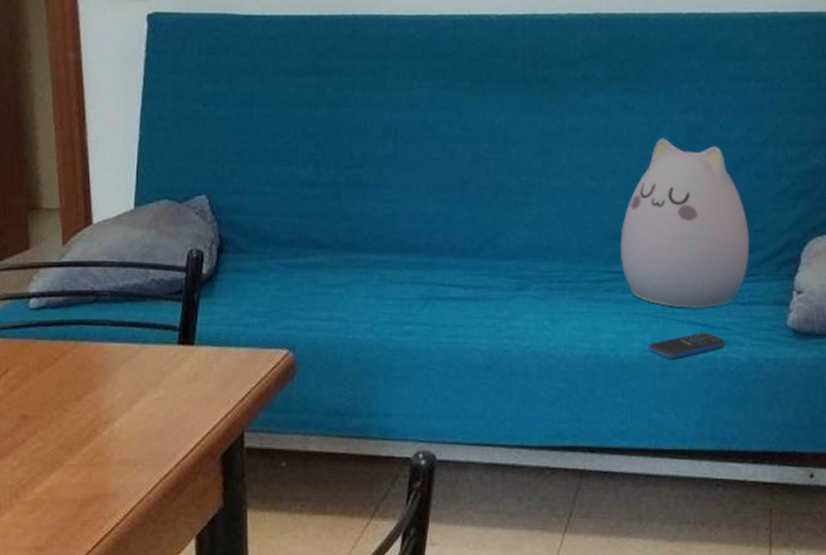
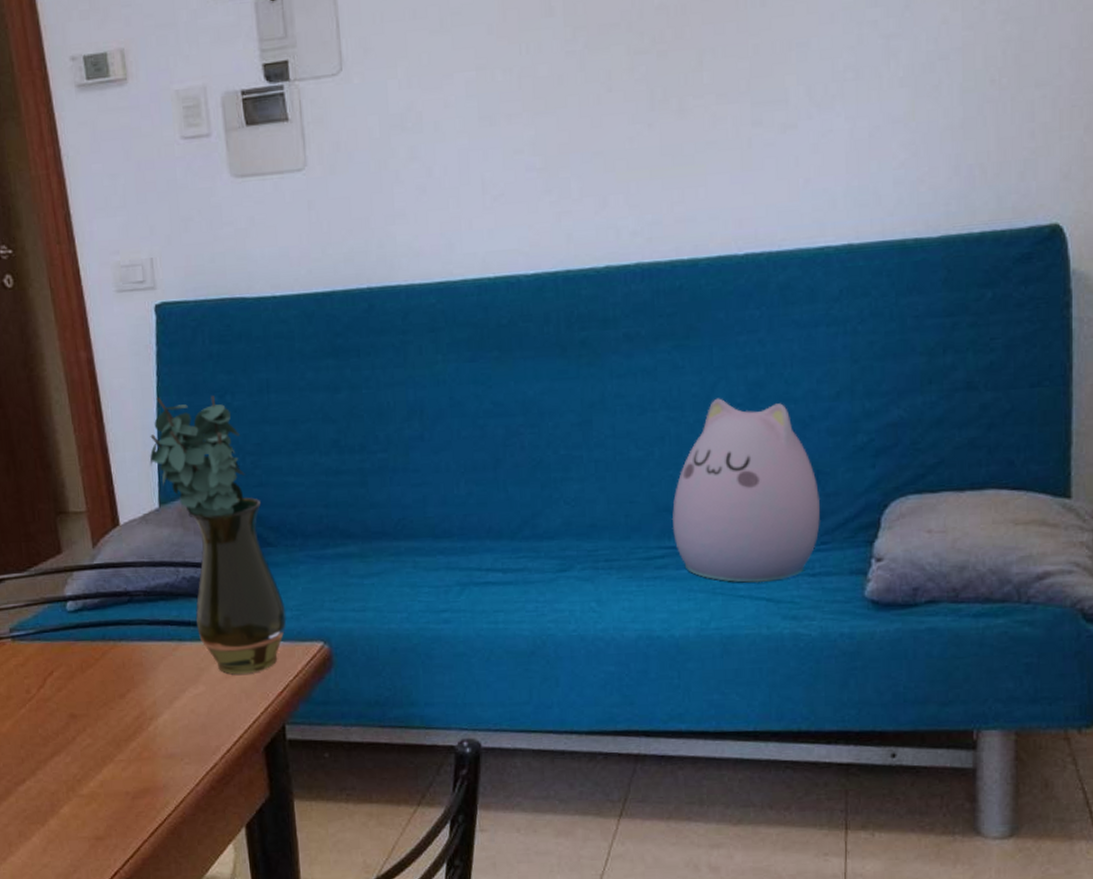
vase: none [129,102,253,379] -> present [149,396,287,675]
mobile phone: present [648,333,726,361] -> none [706,608,794,640]

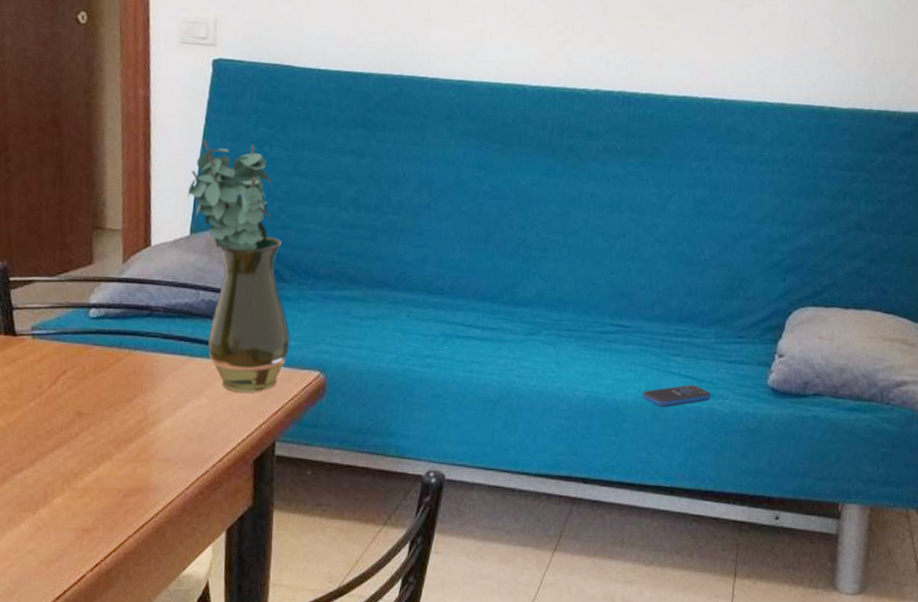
plush toy: present [671,398,820,583] -> none [623,209,741,364]
mobile phone: none [706,608,794,640] -> present [642,385,712,408]

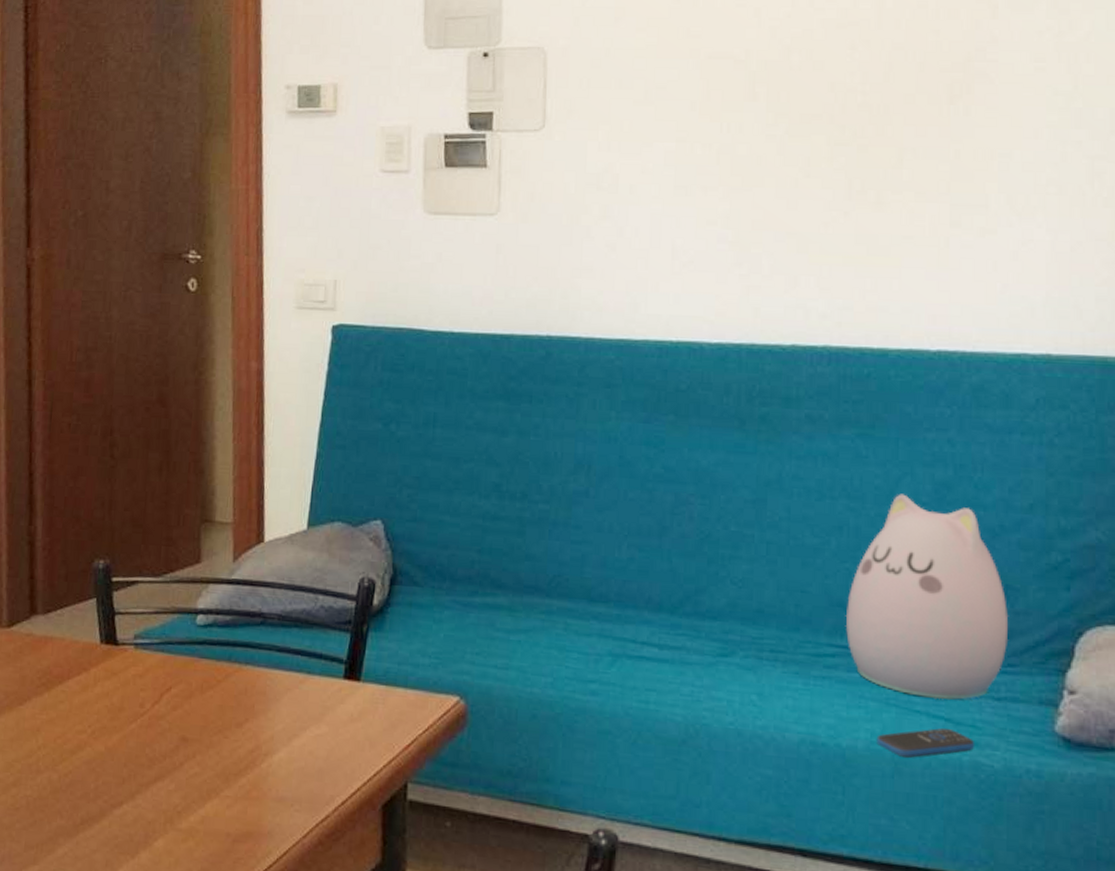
vase: present [187,139,291,393] -> none [304,417,424,720]
plush toy: none [623,209,741,364] -> present [845,494,1008,700]

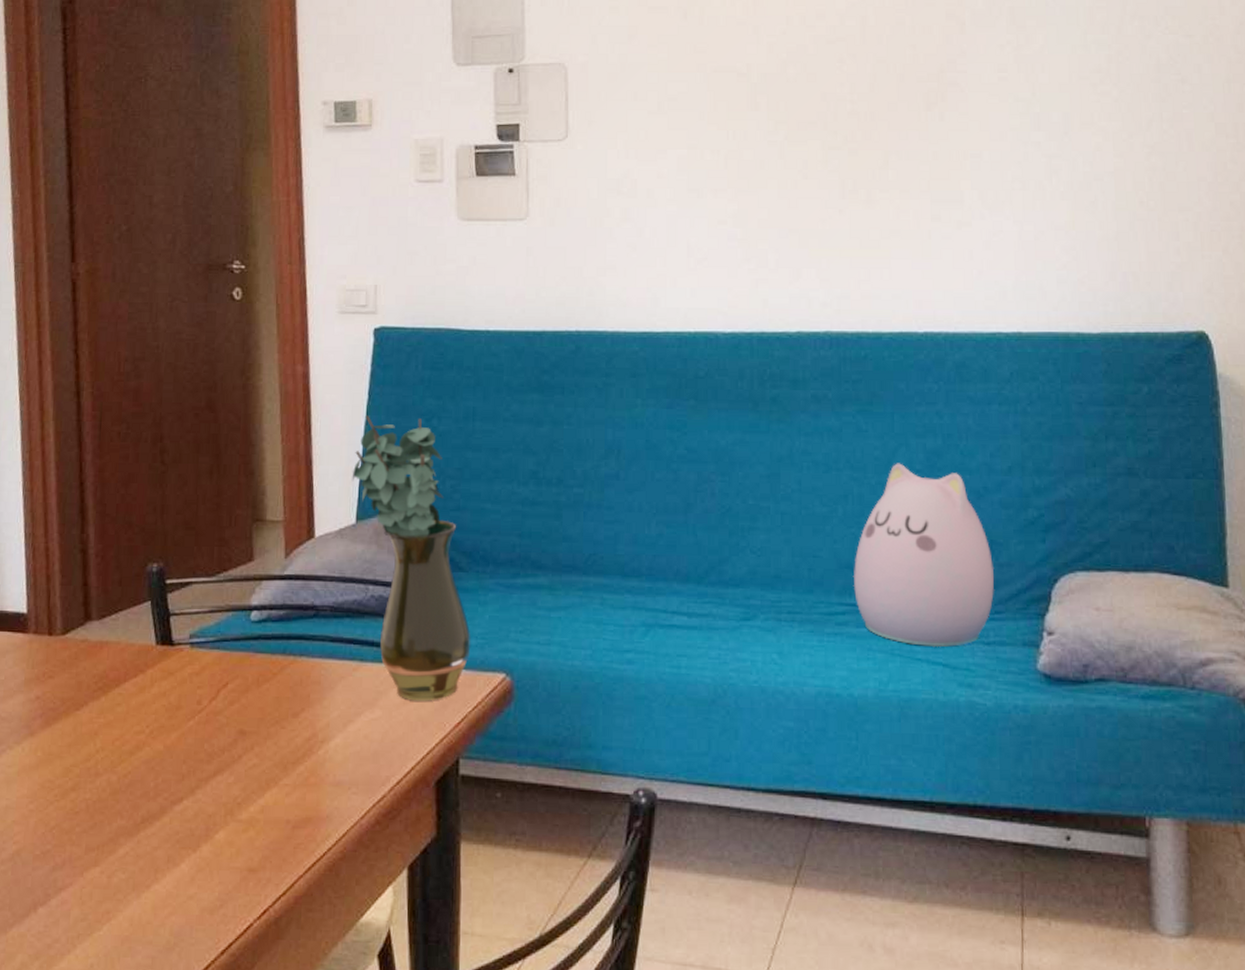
vase: none [304,417,424,720] -> present [351,415,471,701]
mobile phone: present [876,728,975,759] -> none [884,674,970,703]

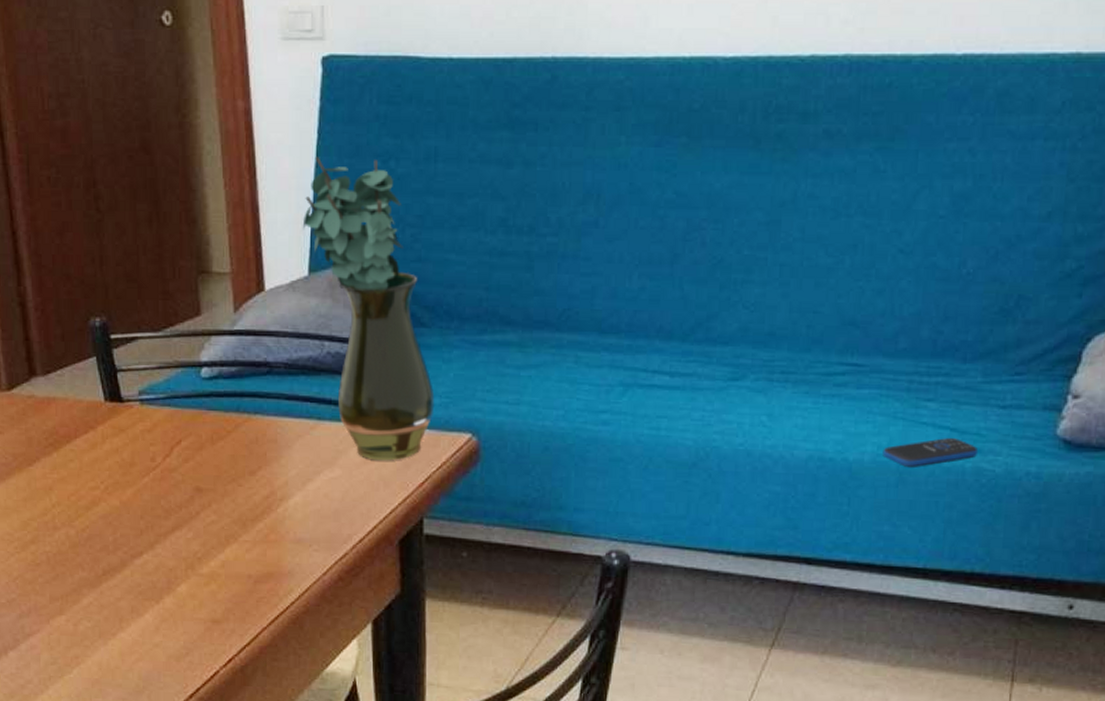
plush toy: present [853,463,994,648] -> none [856,208,1019,411]
mobile phone: none [884,674,970,703] -> present [882,438,979,469]

